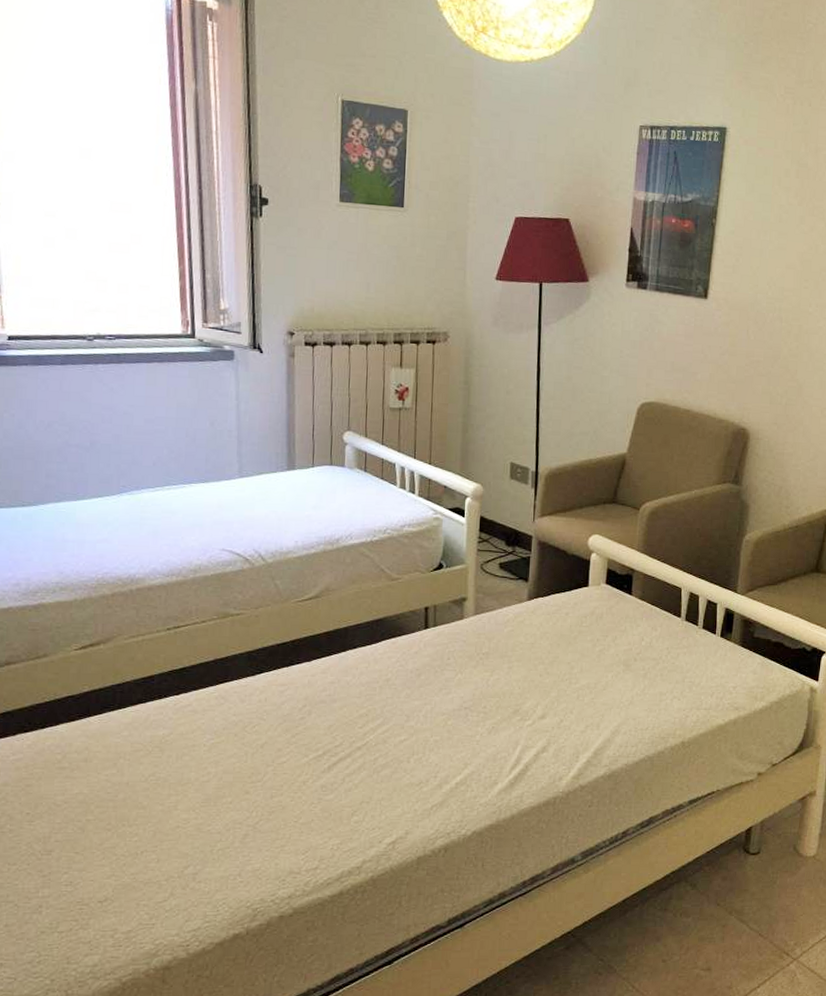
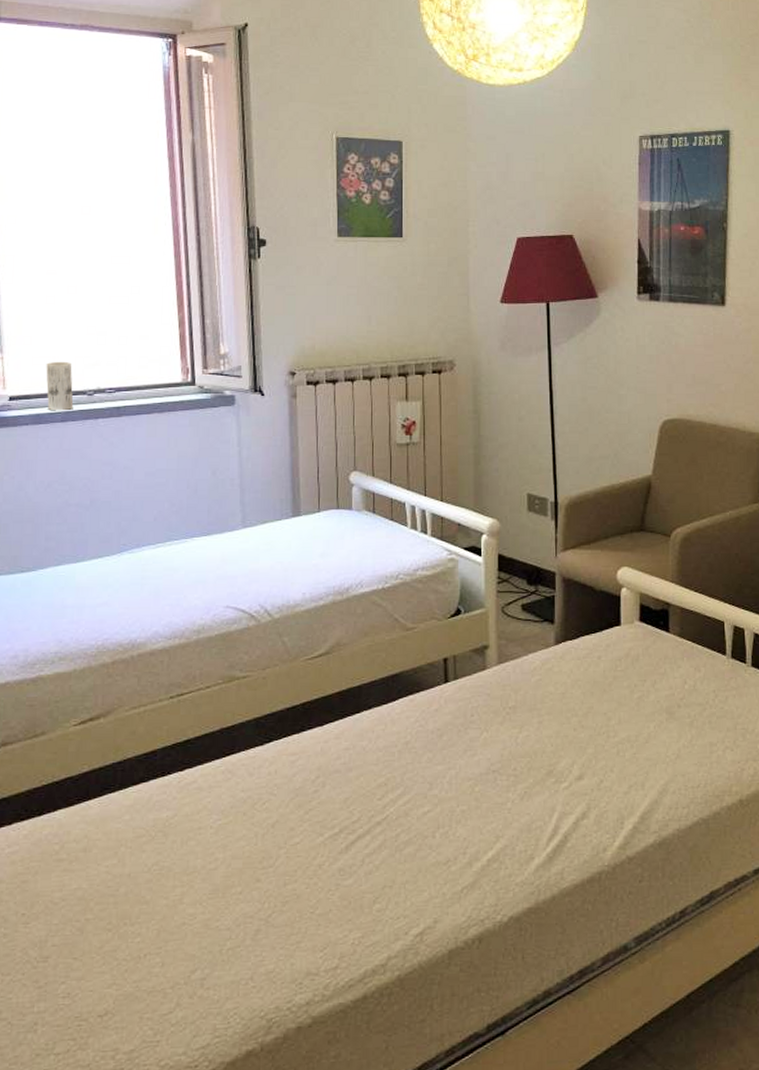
candle: none [45,304,73,354] -> present [46,361,74,411]

